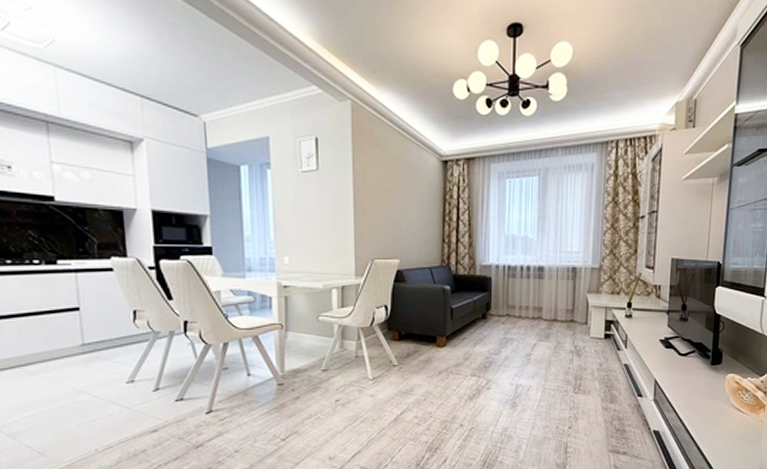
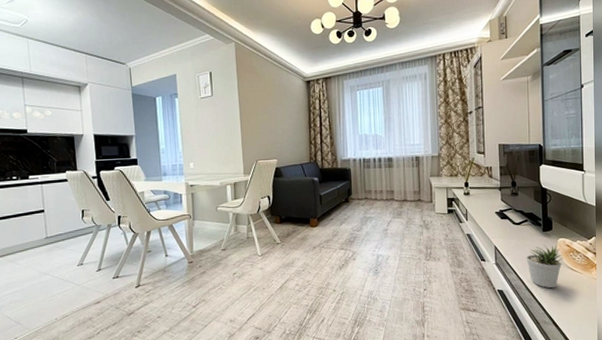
potted plant: none [688,380,730,431] -> present [526,244,563,288]

